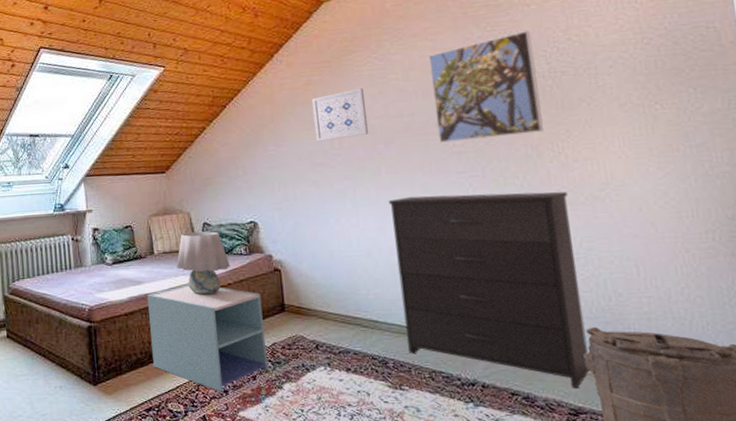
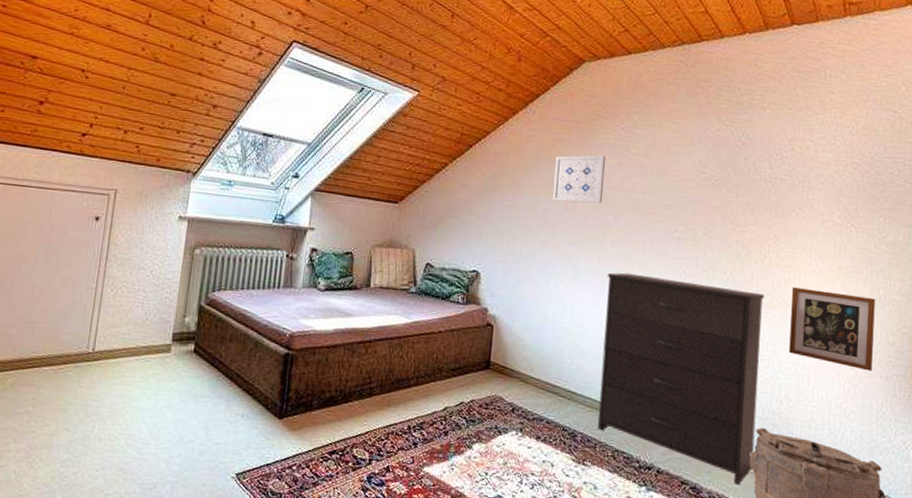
nightstand: present [146,284,268,392] -> none [346,325,469,444]
table lamp: present [176,231,230,295] -> none [390,270,445,340]
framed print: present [428,30,544,143] -> none [664,132,762,233]
picture frame: none [597,174,714,251] -> present [789,287,876,371]

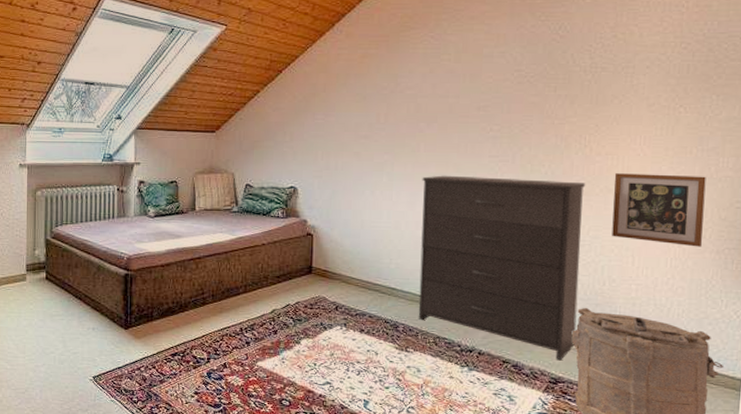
wall art: present [552,155,605,204] -> none [363,65,416,115]

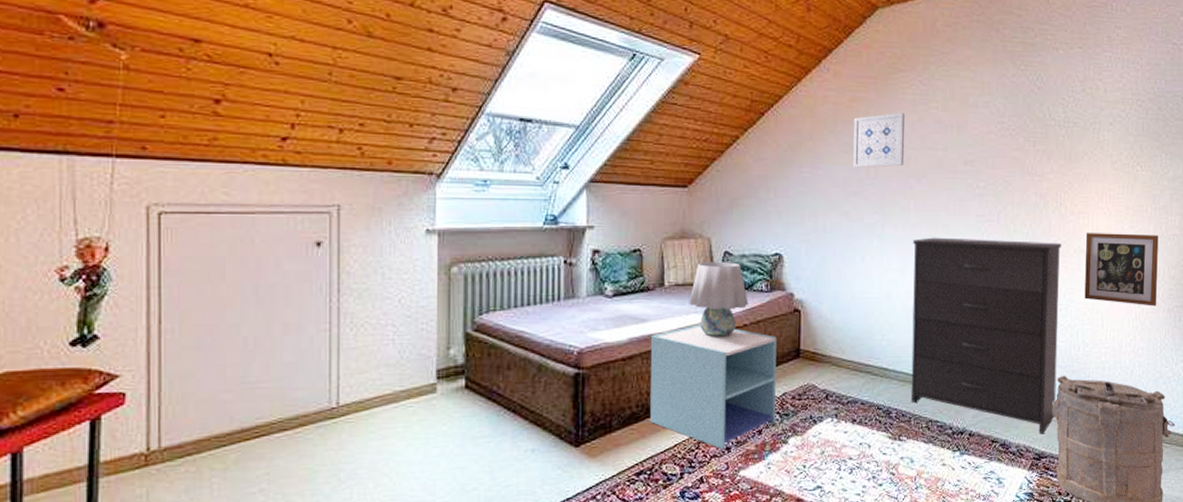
nightstand: none [183,241,291,343] -> present [650,324,777,450]
table lamp: none [215,192,266,253] -> present [689,262,748,337]
wall art: none [363,65,416,115] -> present [852,112,905,168]

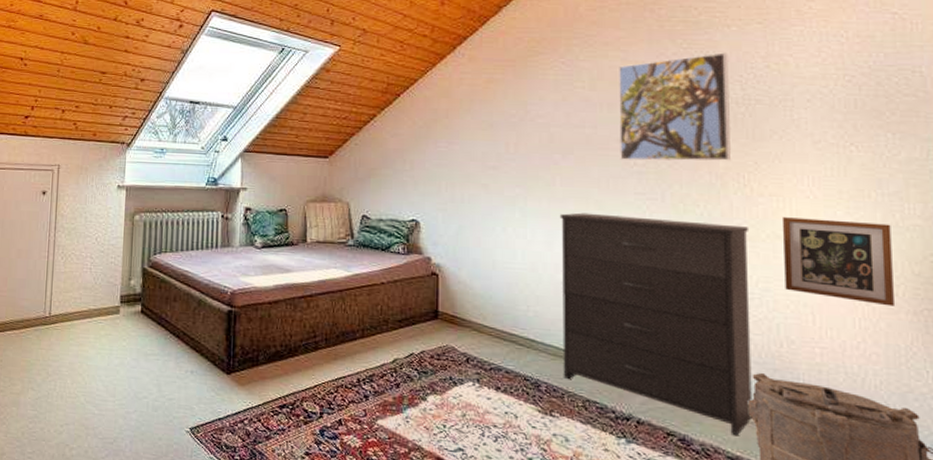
nightstand: present [650,324,777,450] -> none [293,278,414,397]
table lamp: present [689,262,748,337] -> none [329,223,386,292]
wall art: present [852,112,905,168] -> none [490,92,547,144]
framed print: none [965,75,1055,183] -> present [618,52,731,161]

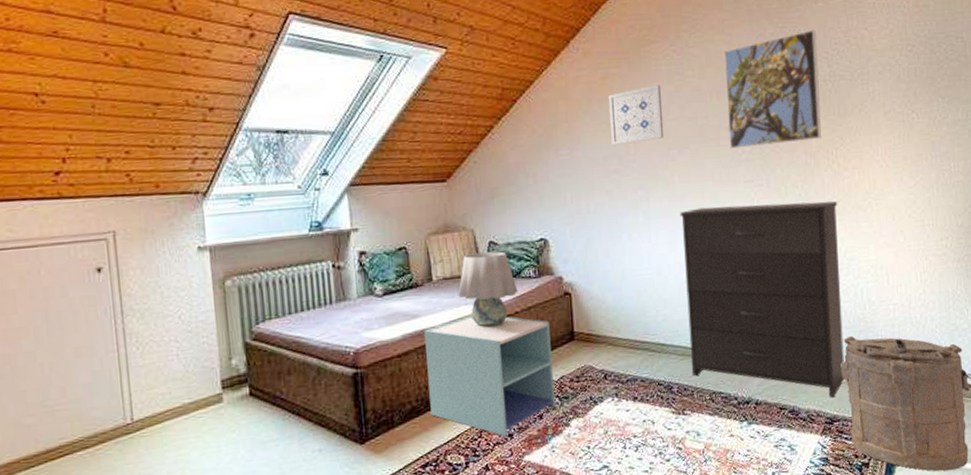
nightstand: none [293,278,414,397] -> present [423,315,555,437]
table lamp: none [329,223,386,292] -> present [458,251,518,327]
wall art: none [490,92,547,144] -> present [608,84,664,146]
picture frame: present [781,217,896,307] -> none [862,183,946,258]

